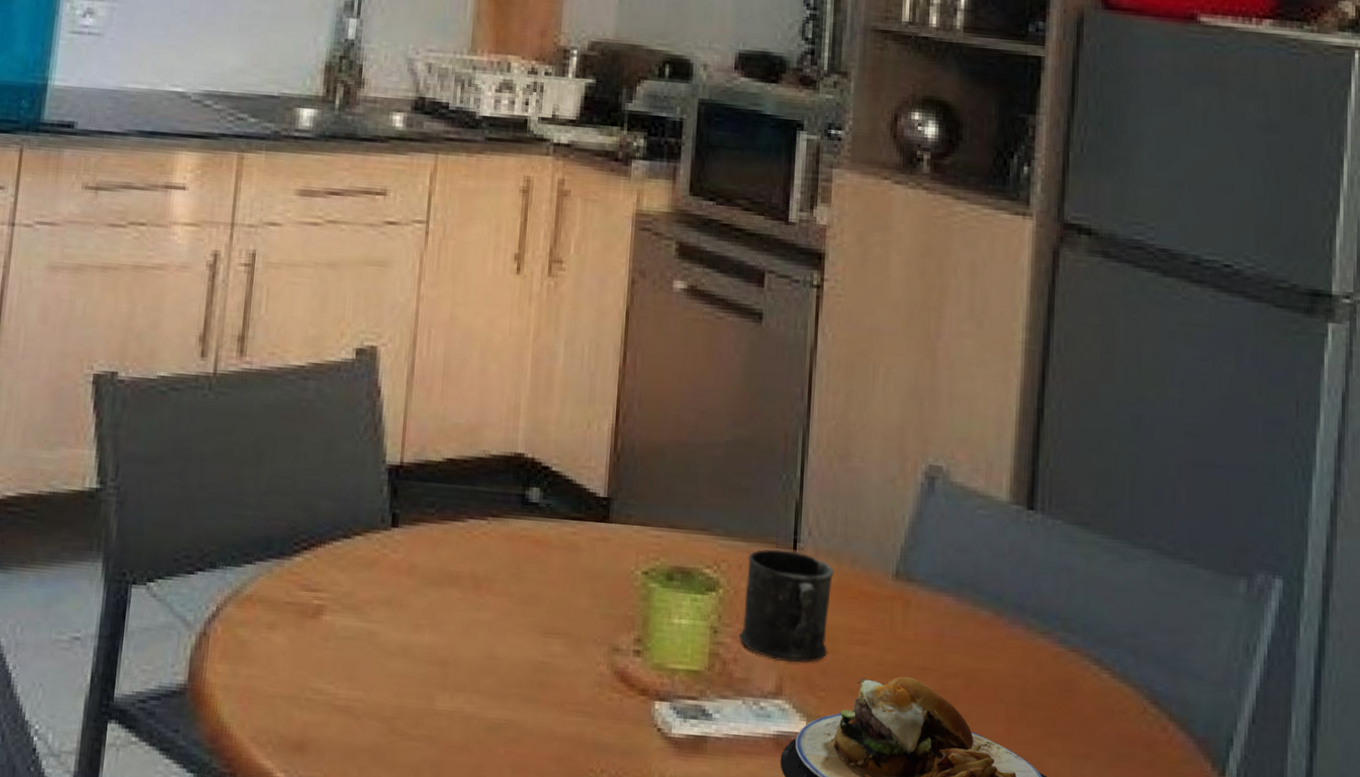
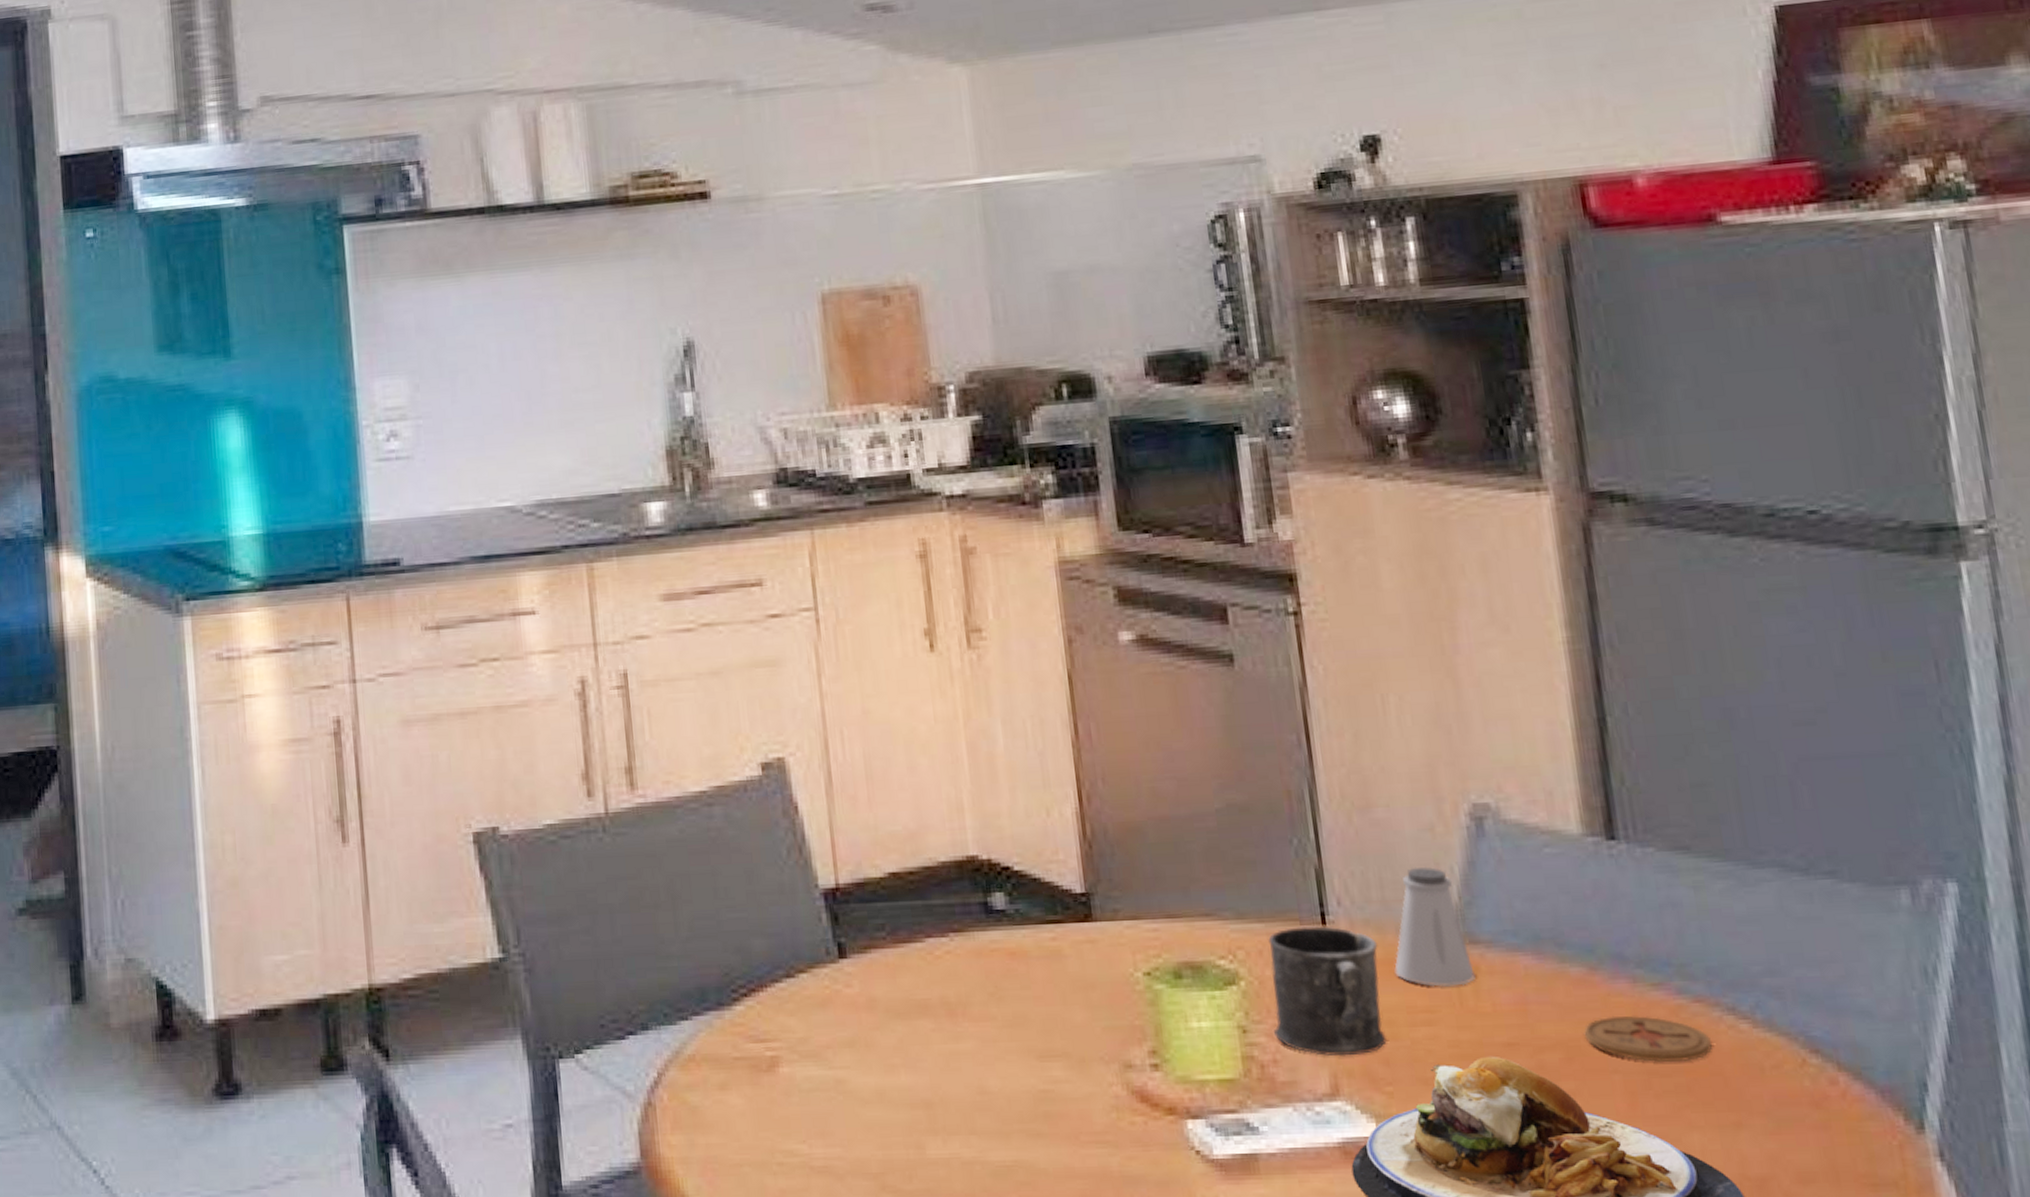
saltshaker: none [844,511,906,615] -> present [1394,866,1475,987]
coaster: none [982,654,1078,699] -> present [1584,1015,1712,1062]

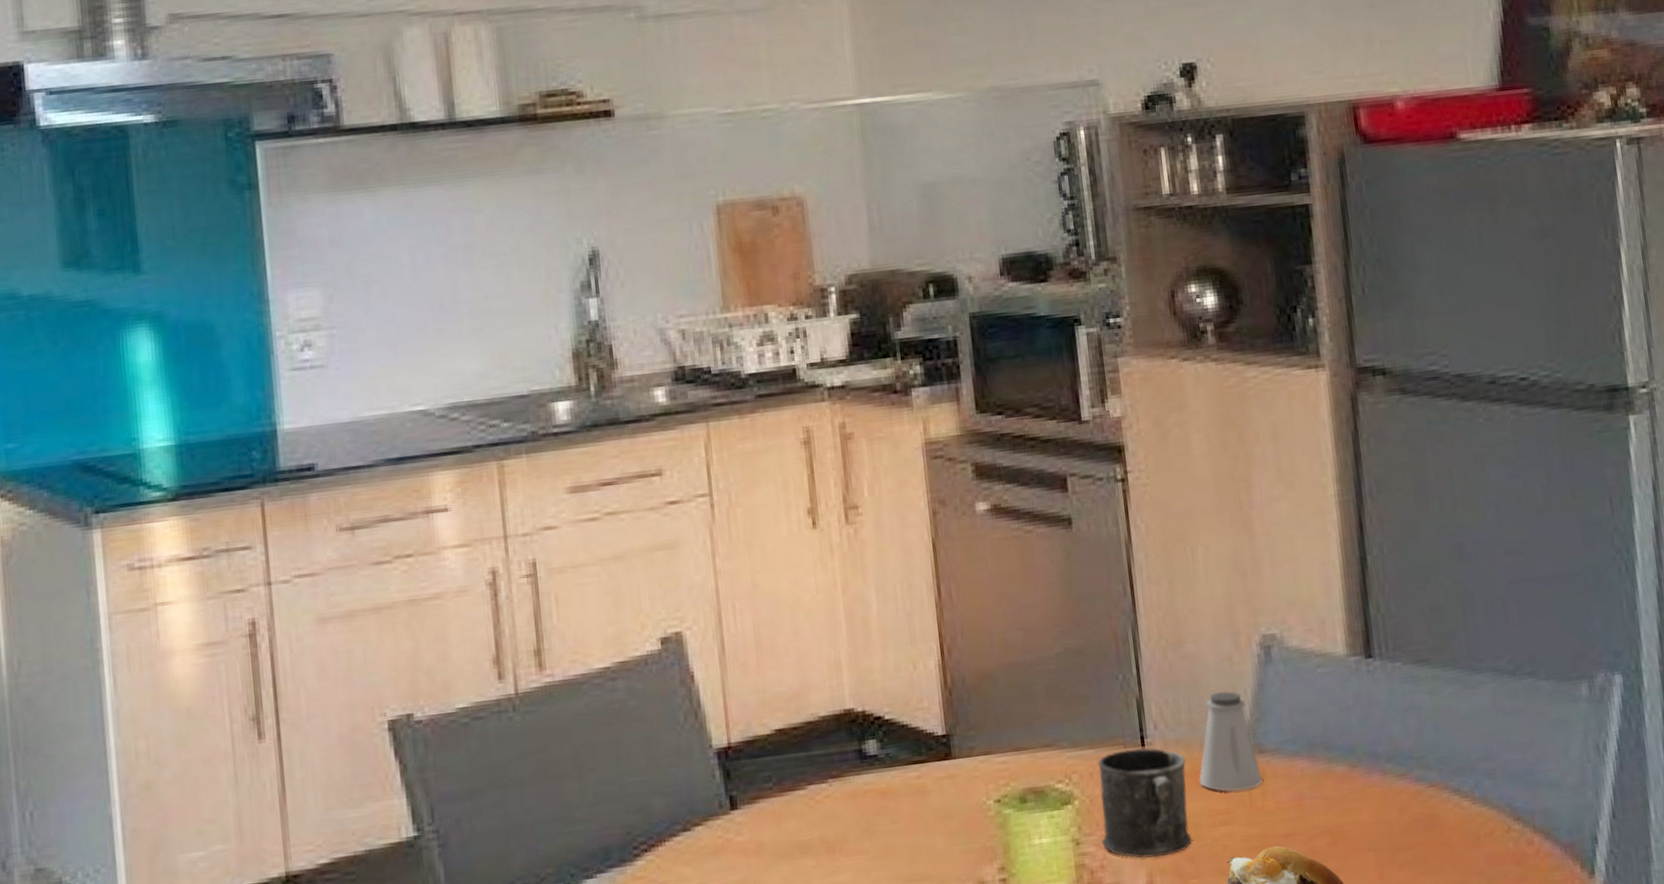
coaster: present [1584,1015,1712,1062] -> none [1345,801,1442,840]

